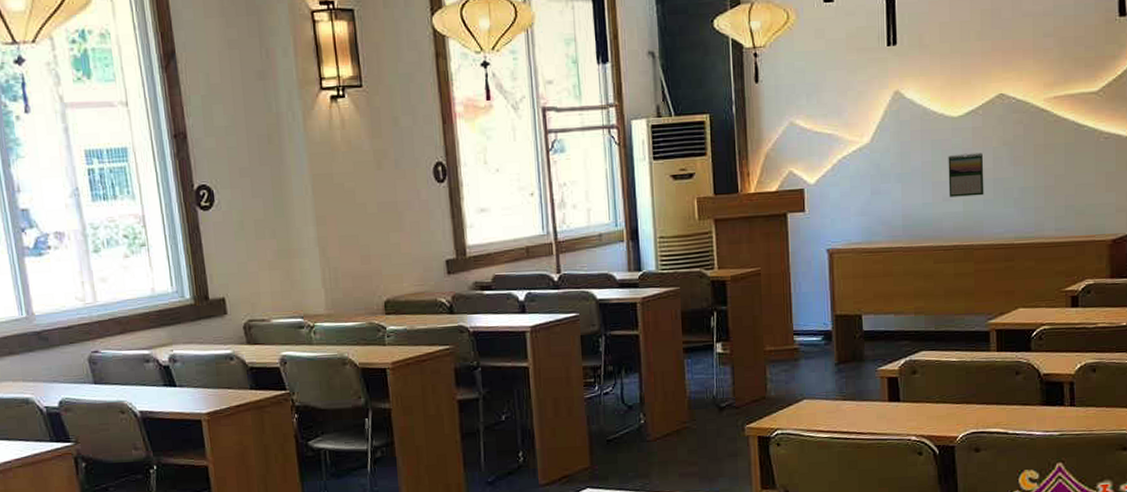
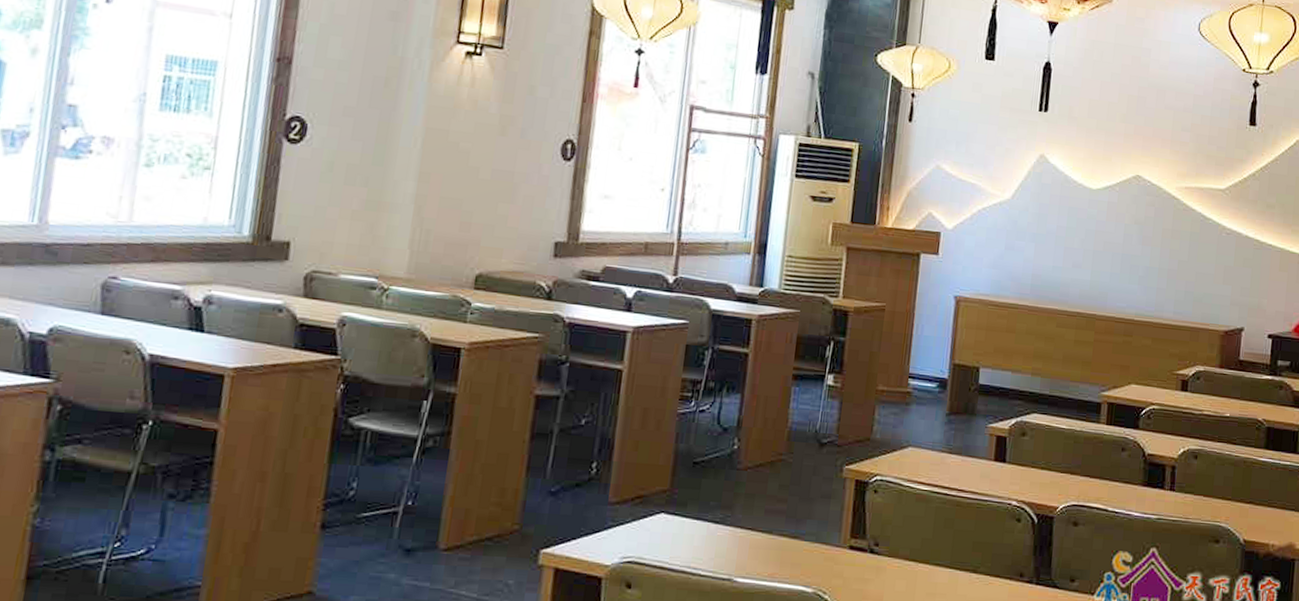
calendar: present [948,152,984,197] -> none [1078,224,1115,268]

